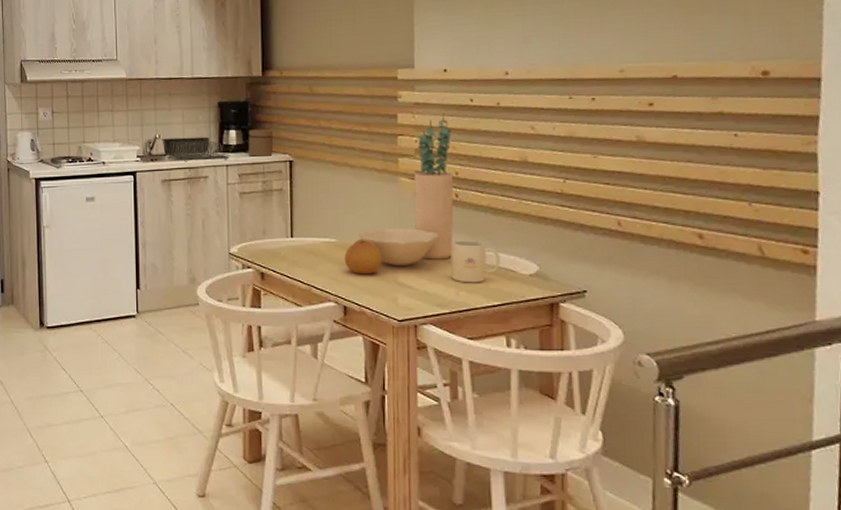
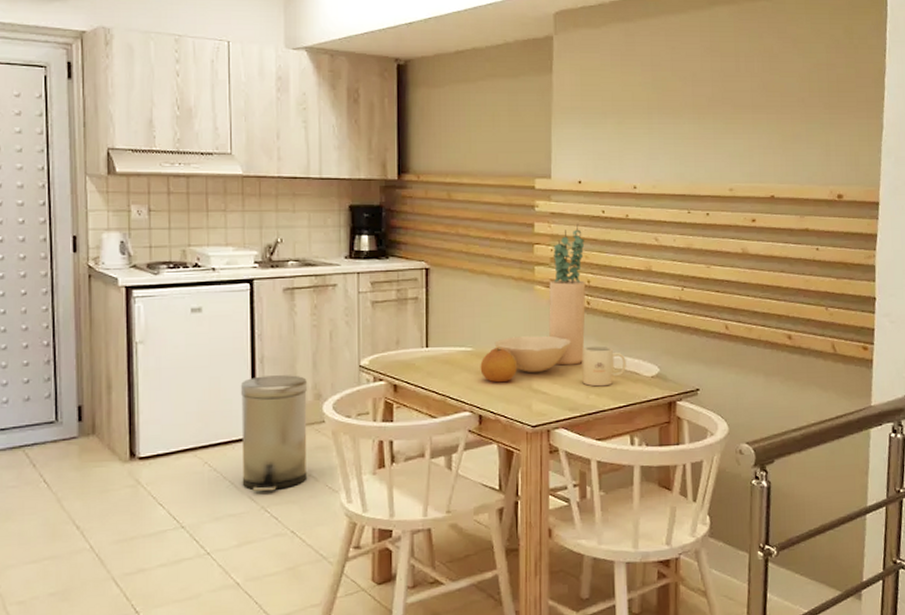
pedal bin: none [126,260,184,365] -> present [240,375,308,492]
dish rack: present [162,136,229,163] -> none [284,242,361,269]
jar: present [248,129,274,158] -> none [382,235,409,265]

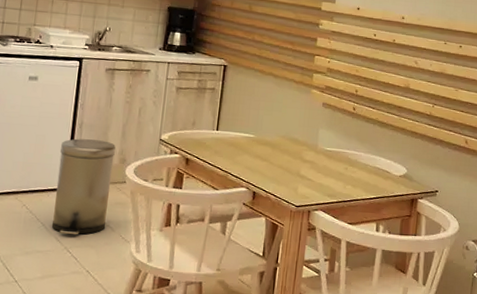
fruit: present [480,347,517,383] -> none [259,136,289,167]
bowl: present [494,335,572,373] -> none [273,129,337,162]
vase: present [548,223,586,366] -> none [319,42,357,159]
mug: present [581,345,626,387] -> none [342,144,380,180]

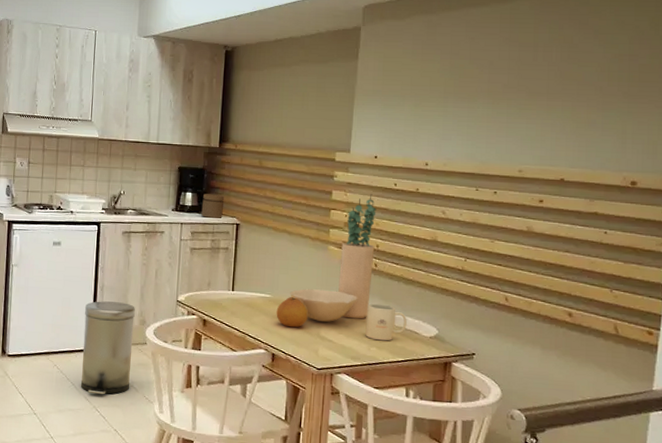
jar: none [189,34,214,60] -> present [201,194,225,219]
fruit: none [259,136,289,167] -> present [276,296,308,328]
bowl: none [273,129,337,162] -> present [290,288,358,323]
vase: none [319,42,357,159] -> present [338,193,377,319]
mug: none [342,144,380,180] -> present [365,303,407,341]

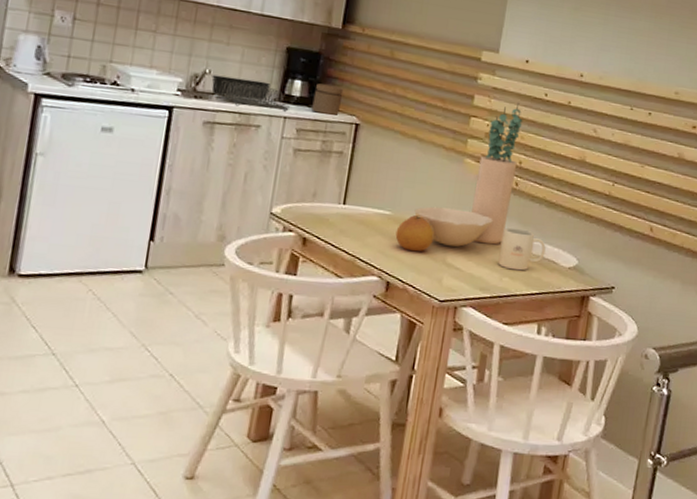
pedal bin: present [80,301,135,395] -> none [125,208,213,330]
dish rack: none [125,194,184,220] -> present [211,74,290,113]

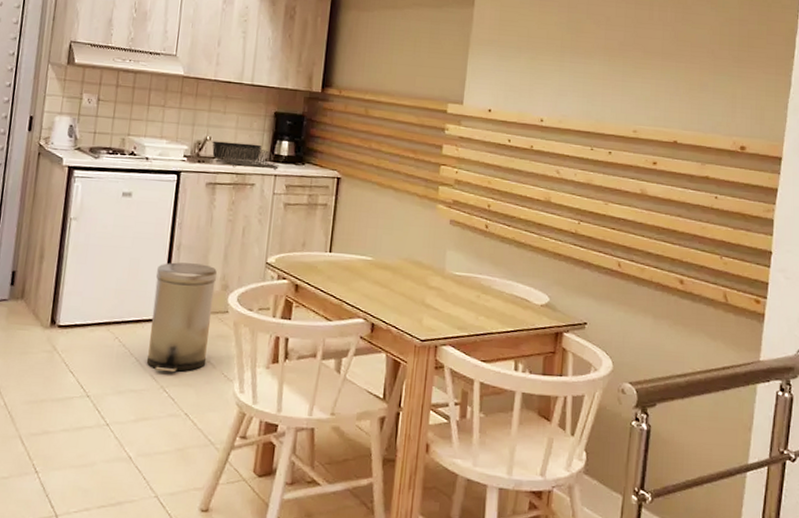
pedal bin: none [125,208,213,330] -> present [146,262,217,373]
jar: present [311,83,344,116] -> none [298,143,326,172]
fruit: present [395,214,434,252] -> none [377,259,413,295]
bowl: present [414,206,494,248] -> none [393,251,467,289]
vase: present [472,102,523,245] -> none [446,149,489,286]
mug: present [498,227,546,271] -> none [473,268,518,310]

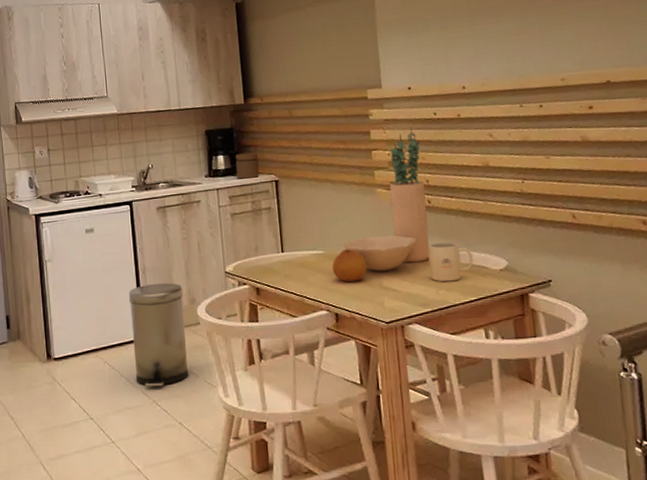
dish rack: present [212,141,279,171] -> none [154,163,219,189]
jar: none [298,143,326,172] -> present [235,152,259,180]
fruit: none [377,259,413,295] -> present [332,248,367,283]
bowl: none [393,251,467,289] -> present [343,235,417,272]
vase: none [446,149,489,286] -> present [389,126,430,263]
mug: none [473,268,518,310] -> present [428,241,474,282]

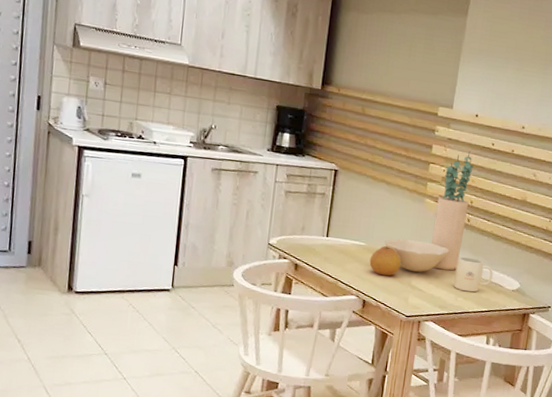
pedal bin: present [128,283,189,387] -> none [159,239,223,336]
jar: present [235,152,259,180] -> none [298,136,324,164]

